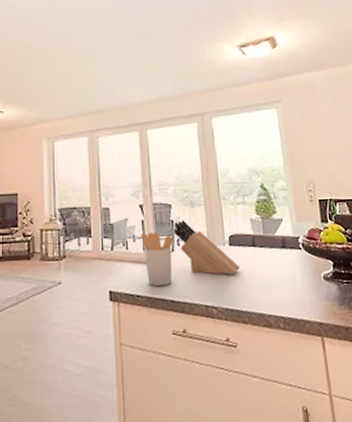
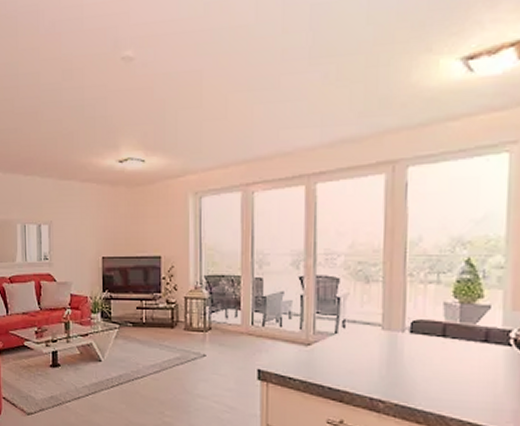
utensil holder: present [141,232,174,286] -> none [298,310,339,370]
knife block: present [173,220,240,275] -> none [339,298,420,367]

